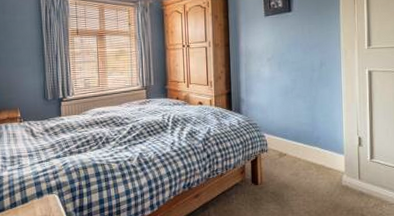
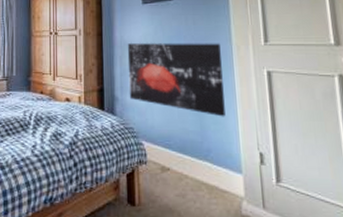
wall art: none [251,48,333,111] -> present [127,43,226,117]

